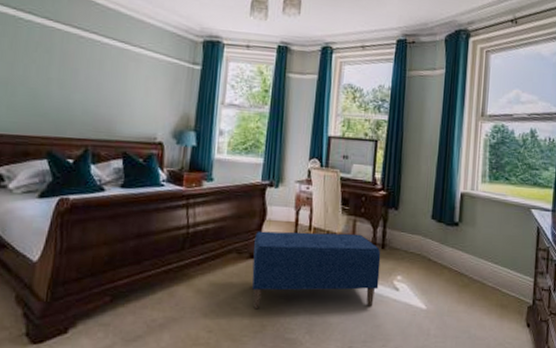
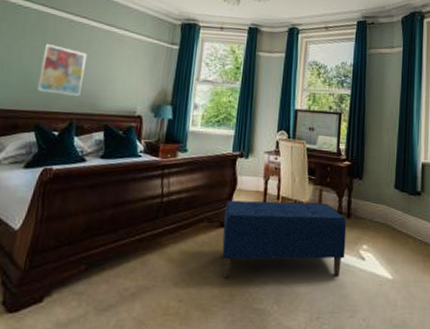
wall art: none [47,62,100,121] -> present [37,43,88,96]

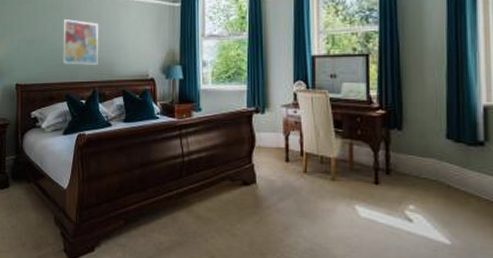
bench: present [222,200,347,277] -> none [245,158,387,239]

